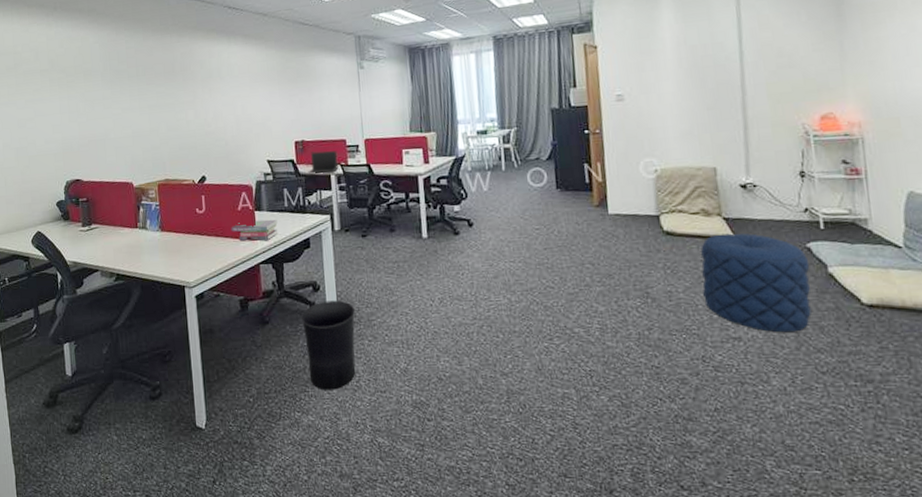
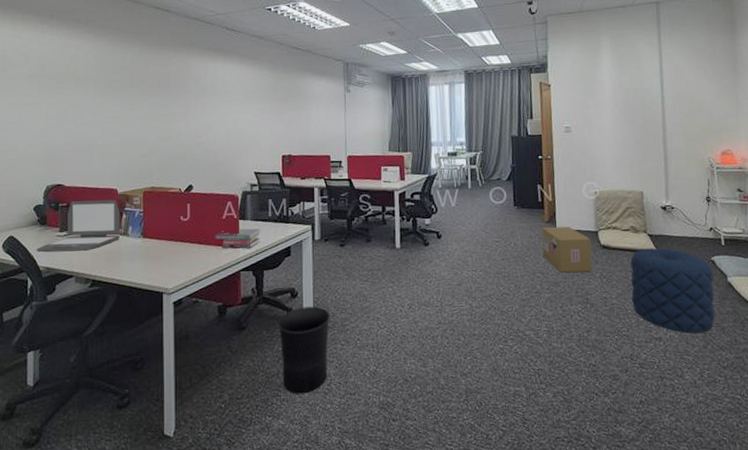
laptop: none [62,193,139,247] -> present [36,199,120,252]
laptop computer: present [308,150,339,175] -> none [293,165,322,187]
cardboard box: none [590,210,653,264] -> present [541,226,592,273]

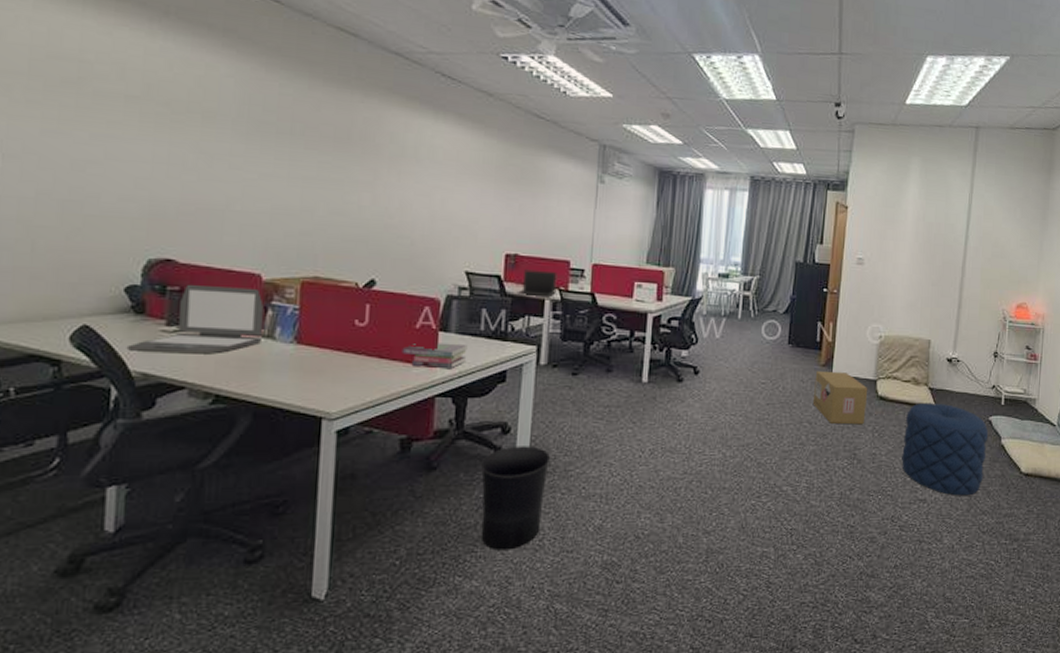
laptop computer: none [293,165,322,187] -> present [516,269,557,298]

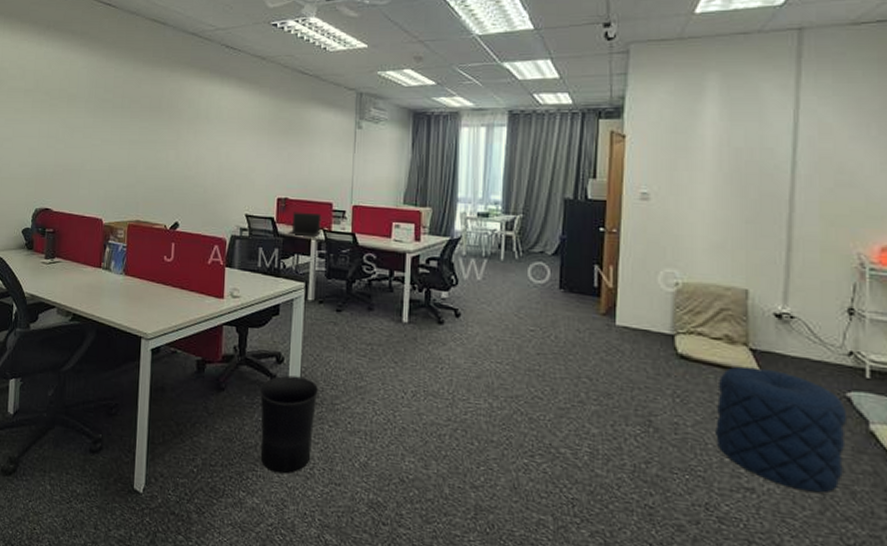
laptop: present [126,284,264,355] -> none [22,227,104,282]
books: present [402,343,468,370] -> none [197,277,248,301]
cardboard box: present [812,370,868,425] -> none [592,320,664,387]

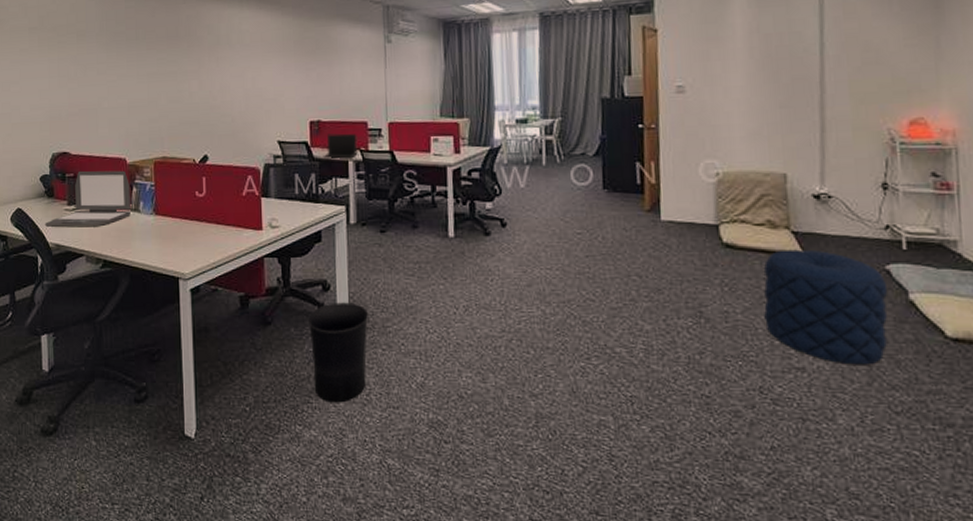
laptop: none [22,227,104,282] -> present [44,170,131,228]

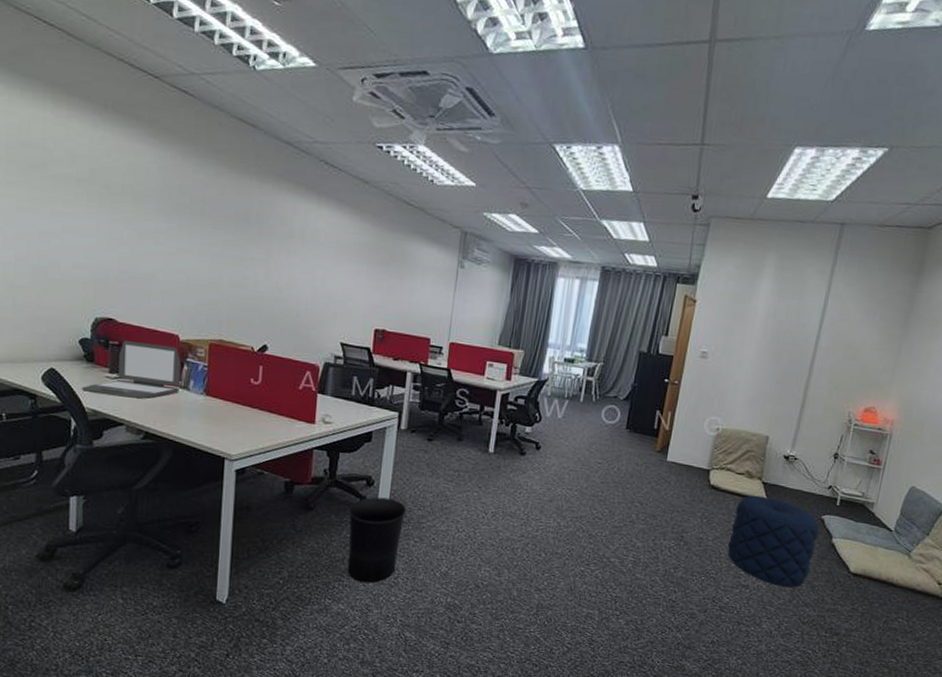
laptop computer: present [323,133,358,160] -> none [383,344,419,371]

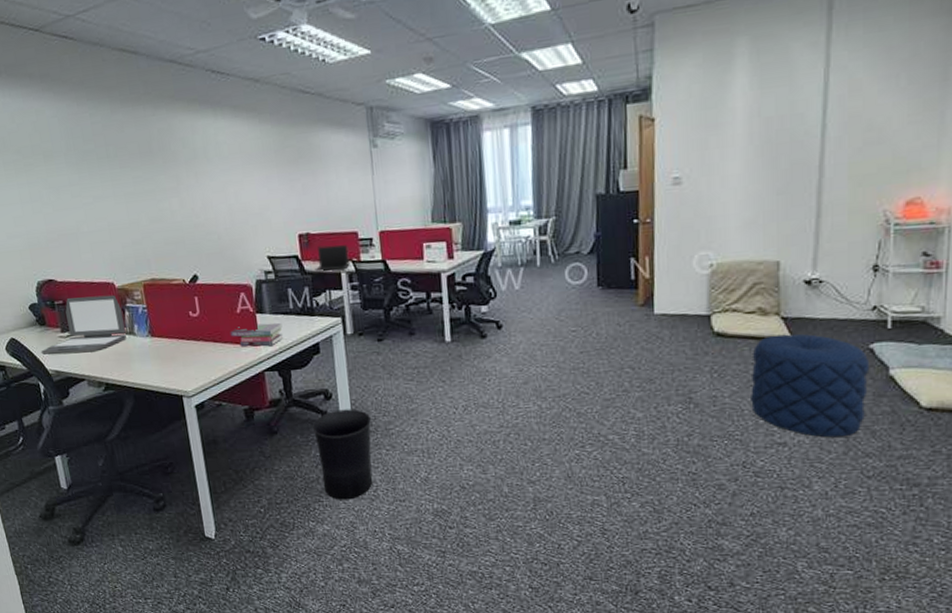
books: none [287,402,341,427] -> present [230,322,283,347]
laptop computer: none [383,344,419,371] -> present [315,244,350,273]

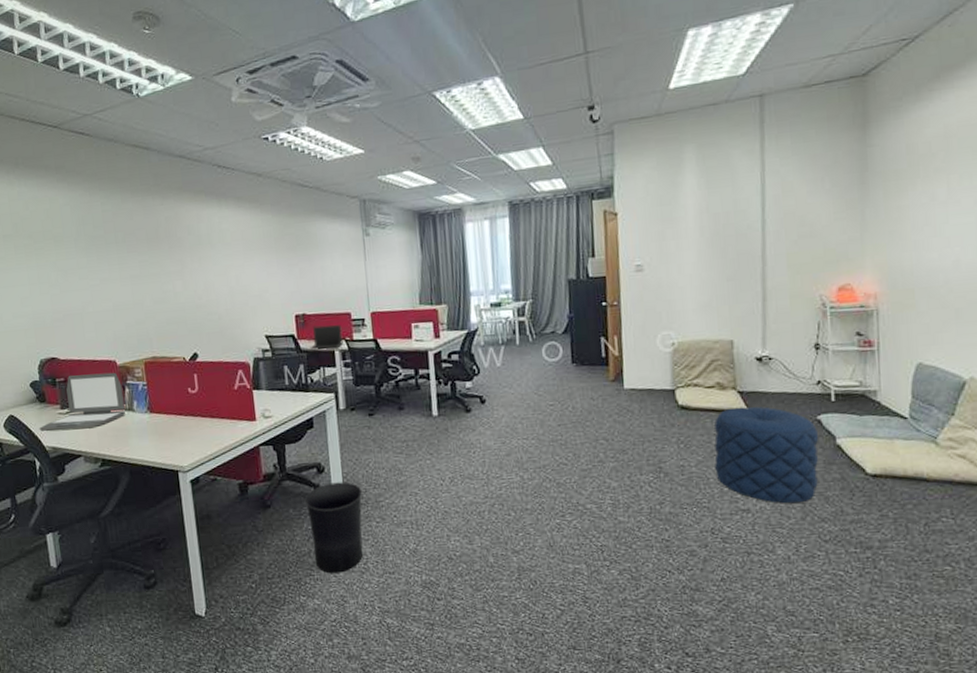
books: present [230,322,283,347] -> none [227,398,278,423]

